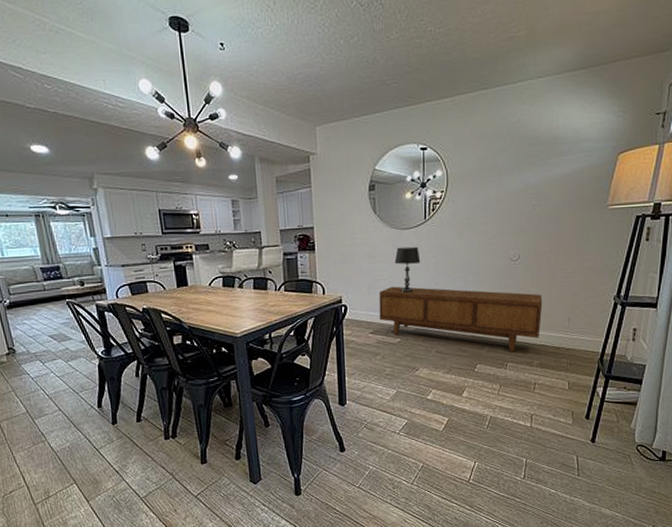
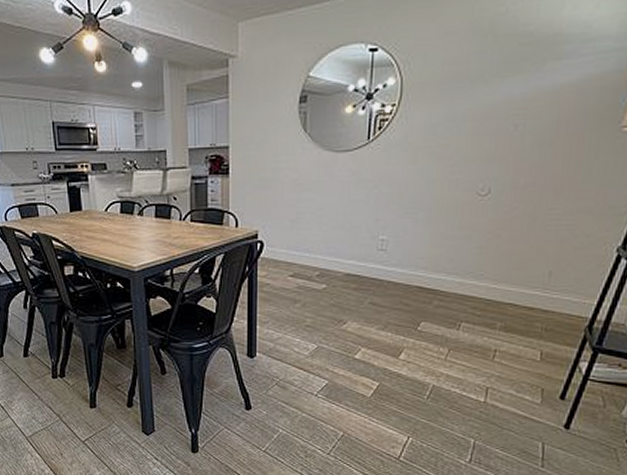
sideboard: present [378,286,543,353] -> none [302,221,517,310]
table lamp: present [394,246,421,293] -> none [325,173,359,230]

